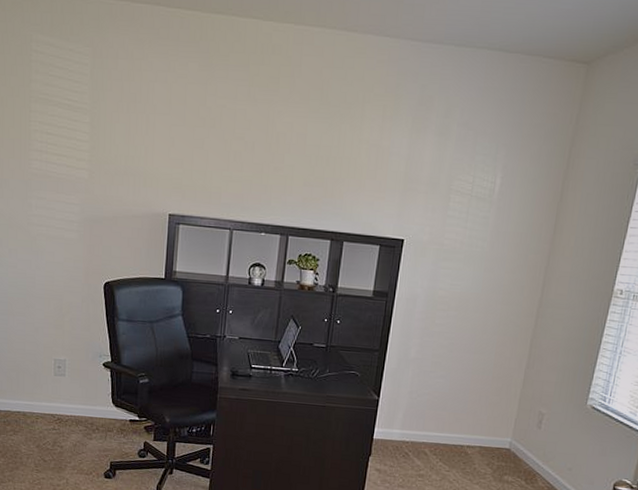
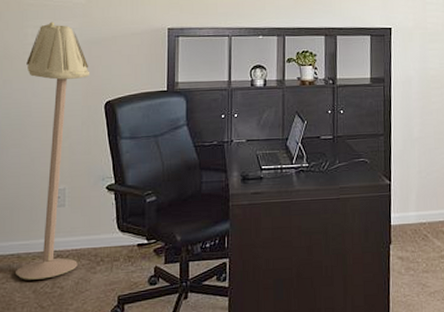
floor lamp: none [22,194,91,437] -> present [16,21,90,280]

